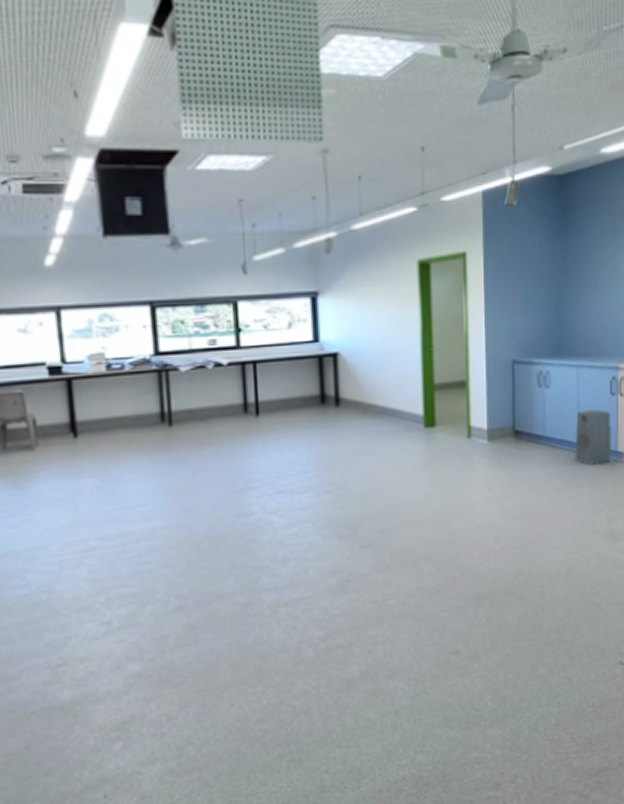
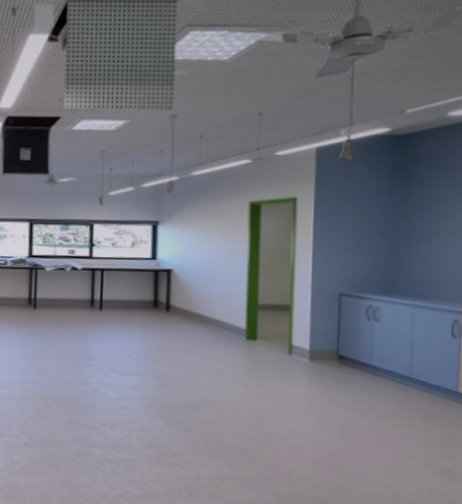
air purifier: present [575,409,612,465] -> none [406,347,452,402]

